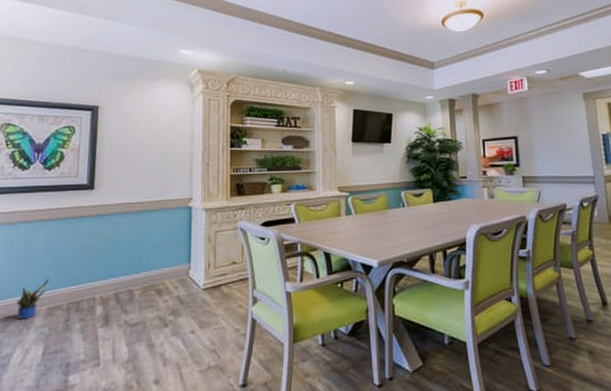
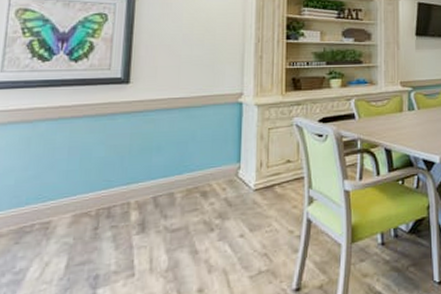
potted plant: present [16,278,49,320] -> none [34,182,74,229]

